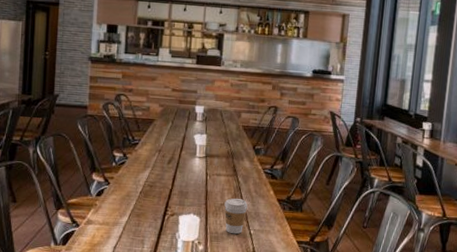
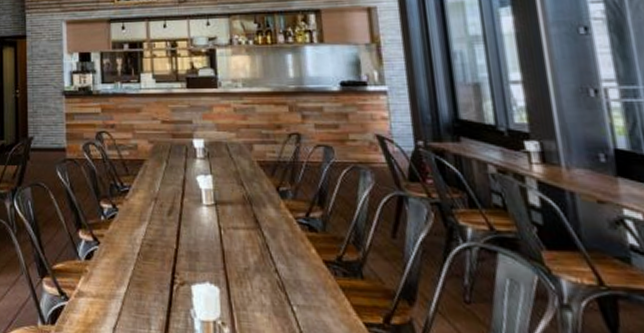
coffee cup: present [224,198,248,235] -> none [249,260,283,312]

